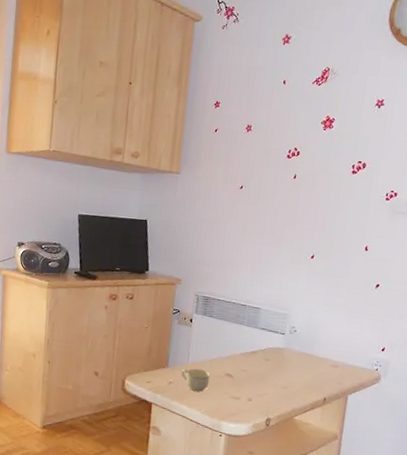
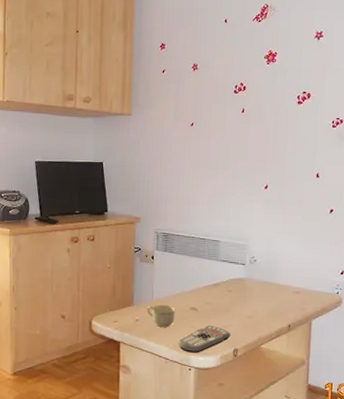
remote control: none [210,392,265,420] -> present [178,325,231,353]

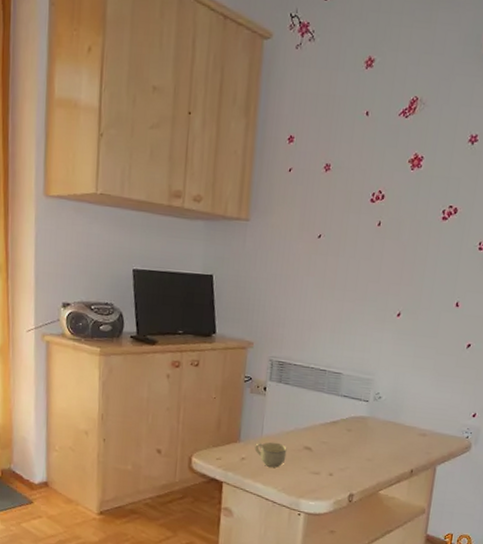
remote control: present [178,325,231,353] -> none [288,466,347,497]

